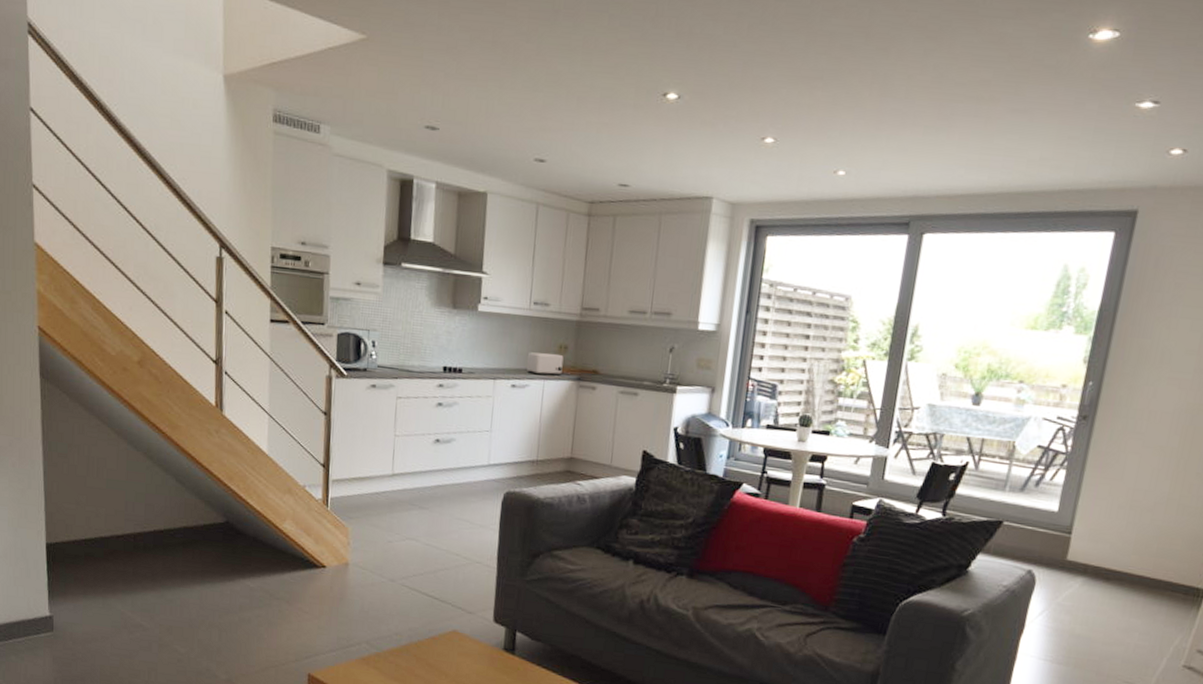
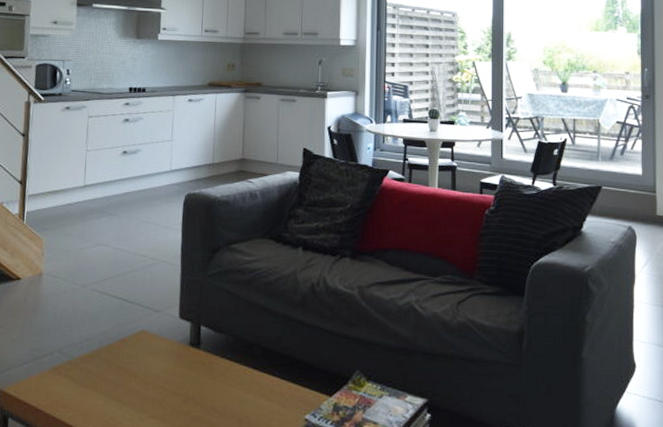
toaster: present [526,352,564,376] -> none [200,70,232,90]

